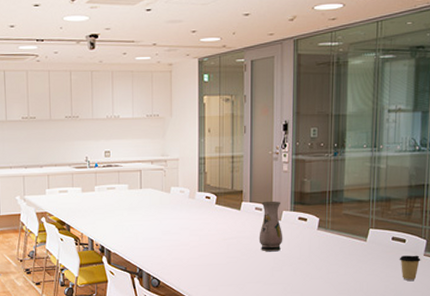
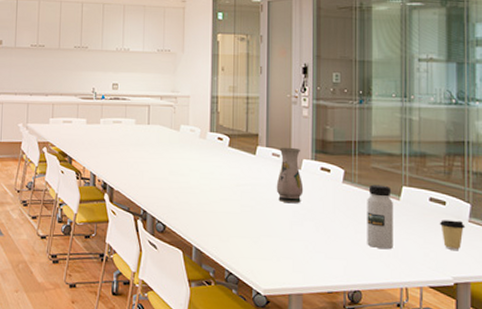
water bottle: none [337,229,361,285] -> present [367,184,393,250]

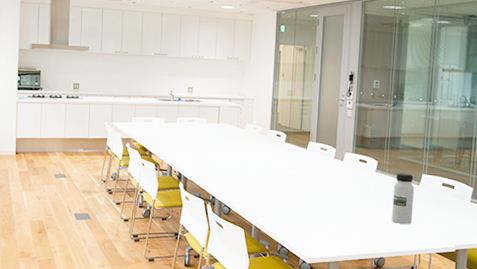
vase: present [276,147,304,204] -> none [322,142,345,189]
coffee cup: present [439,220,466,251] -> none [448,200,468,225]

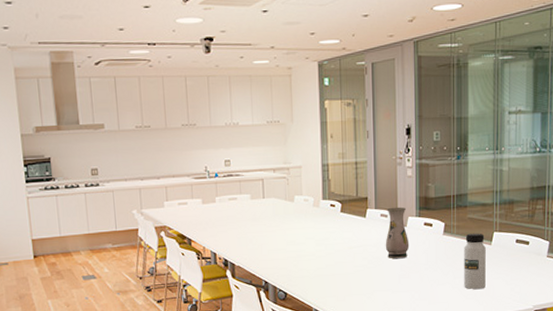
vase: none [322,142,345,189] -> present [385,206,410,259]

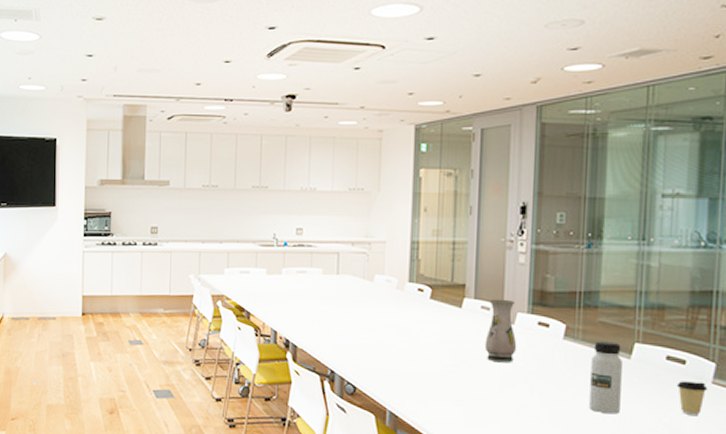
coffee cup: none [523,257,544,283] -> present [676,381,708,416]

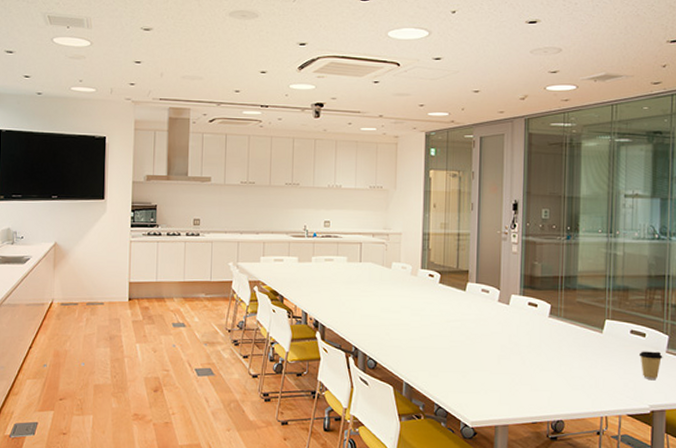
vase: present [484,299,517,363] -> none [485,283,512,338]
water bottle: present [589,341,622,414] -> none [570,318,596,381]

